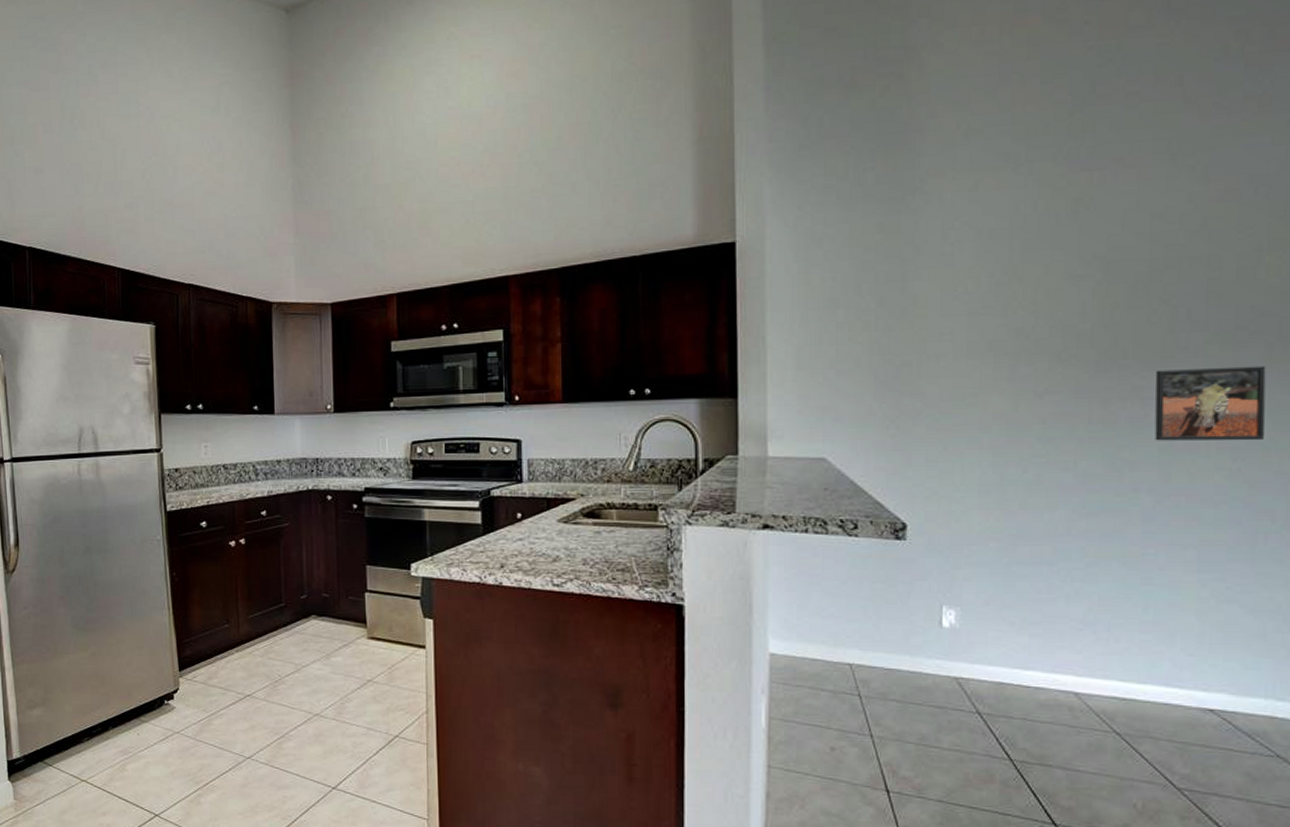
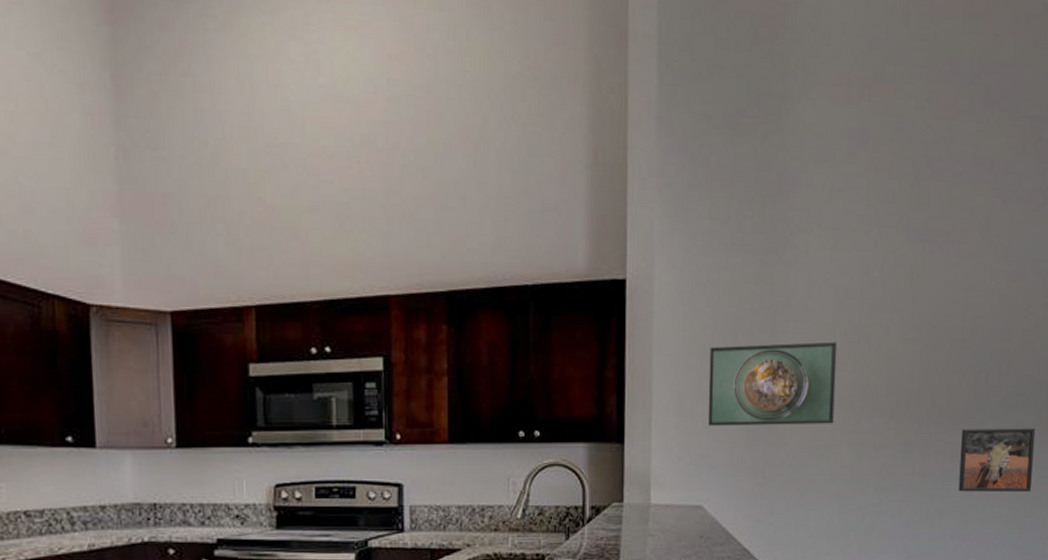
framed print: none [829,285,983,379] -> present [707,341,838,427]

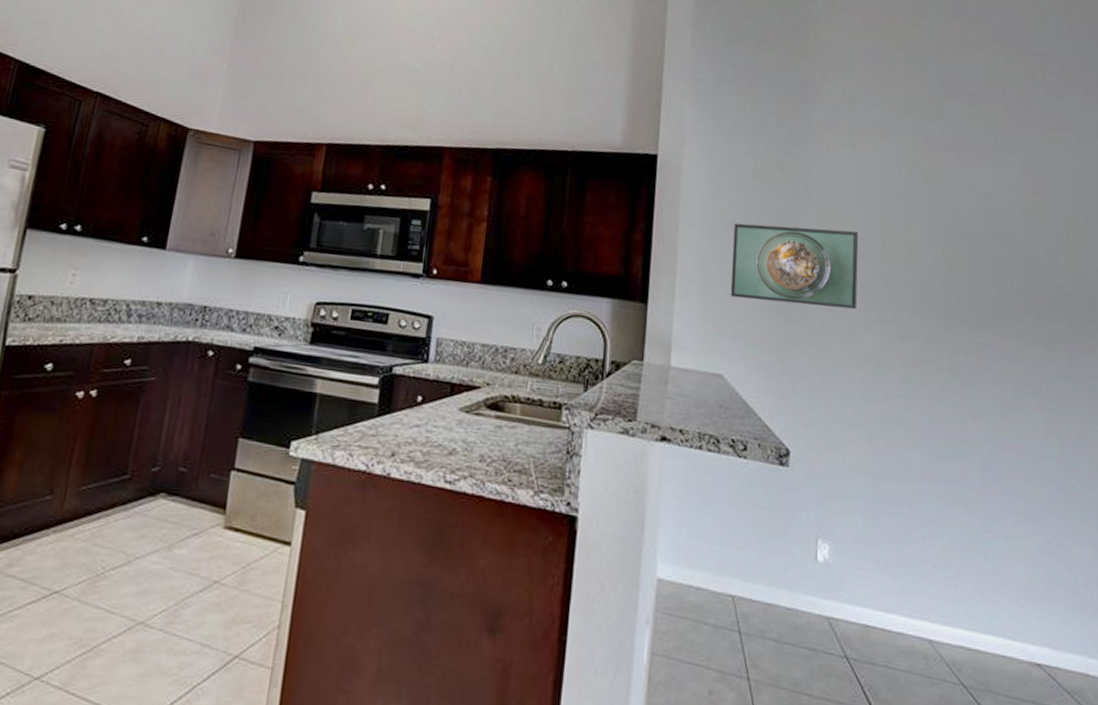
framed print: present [958,428,1036,493] -> none [989,330,1069,405]

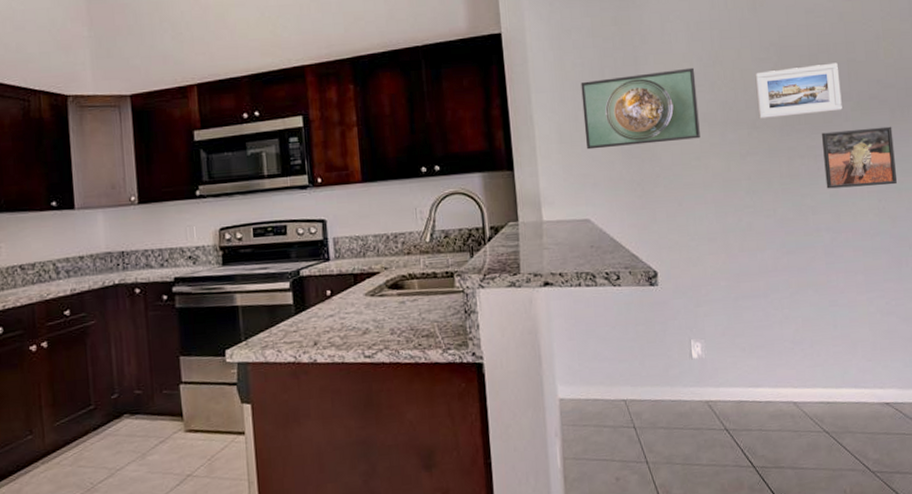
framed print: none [922,251,1016,310] -> present [755,62,842,119]
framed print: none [989,330,1069,405] -> present [821,126,897,189]

